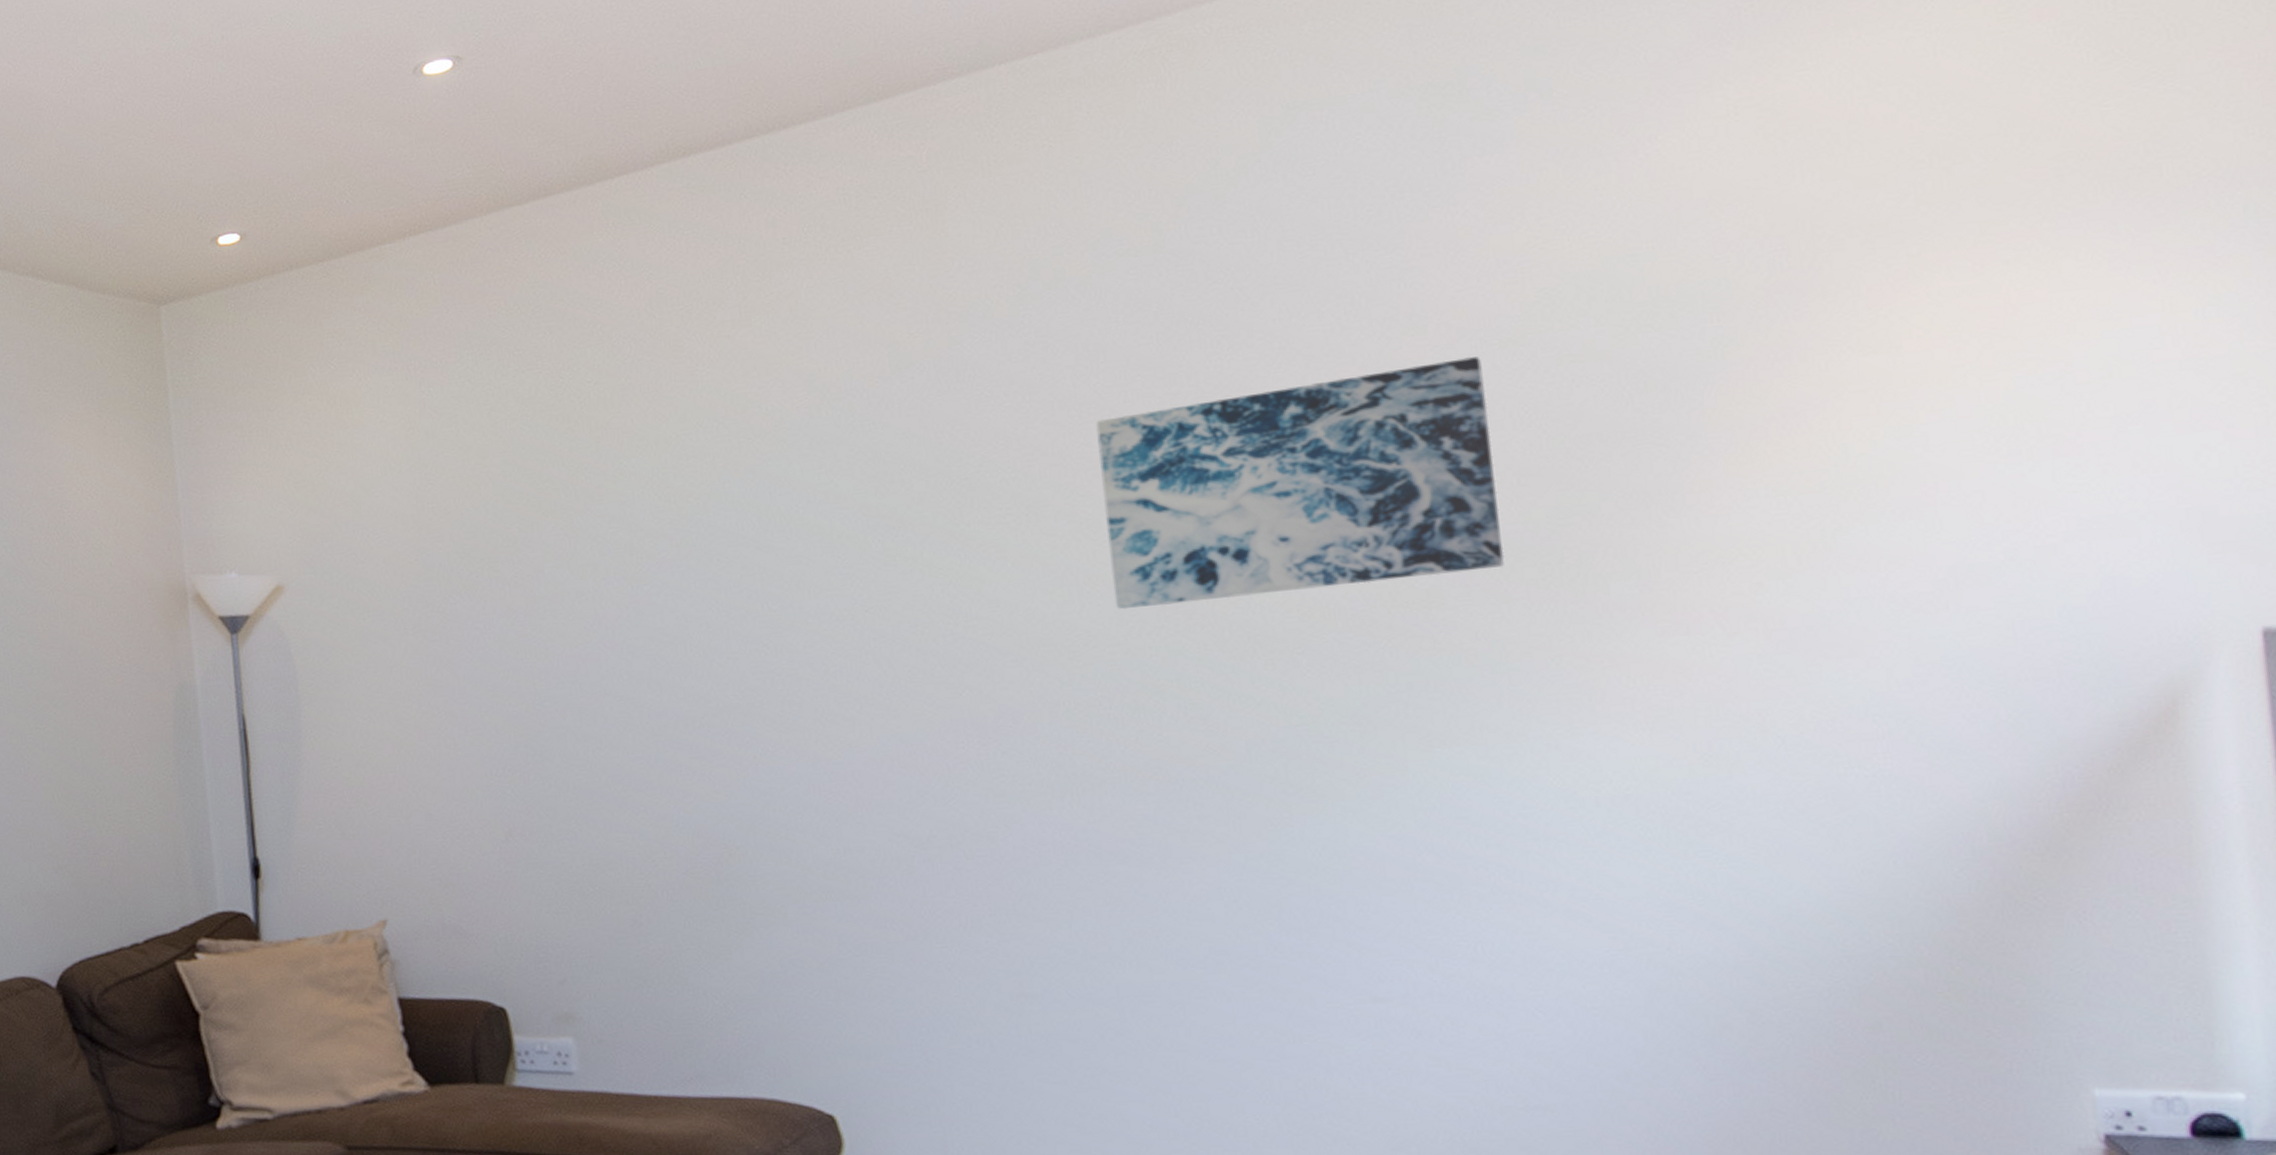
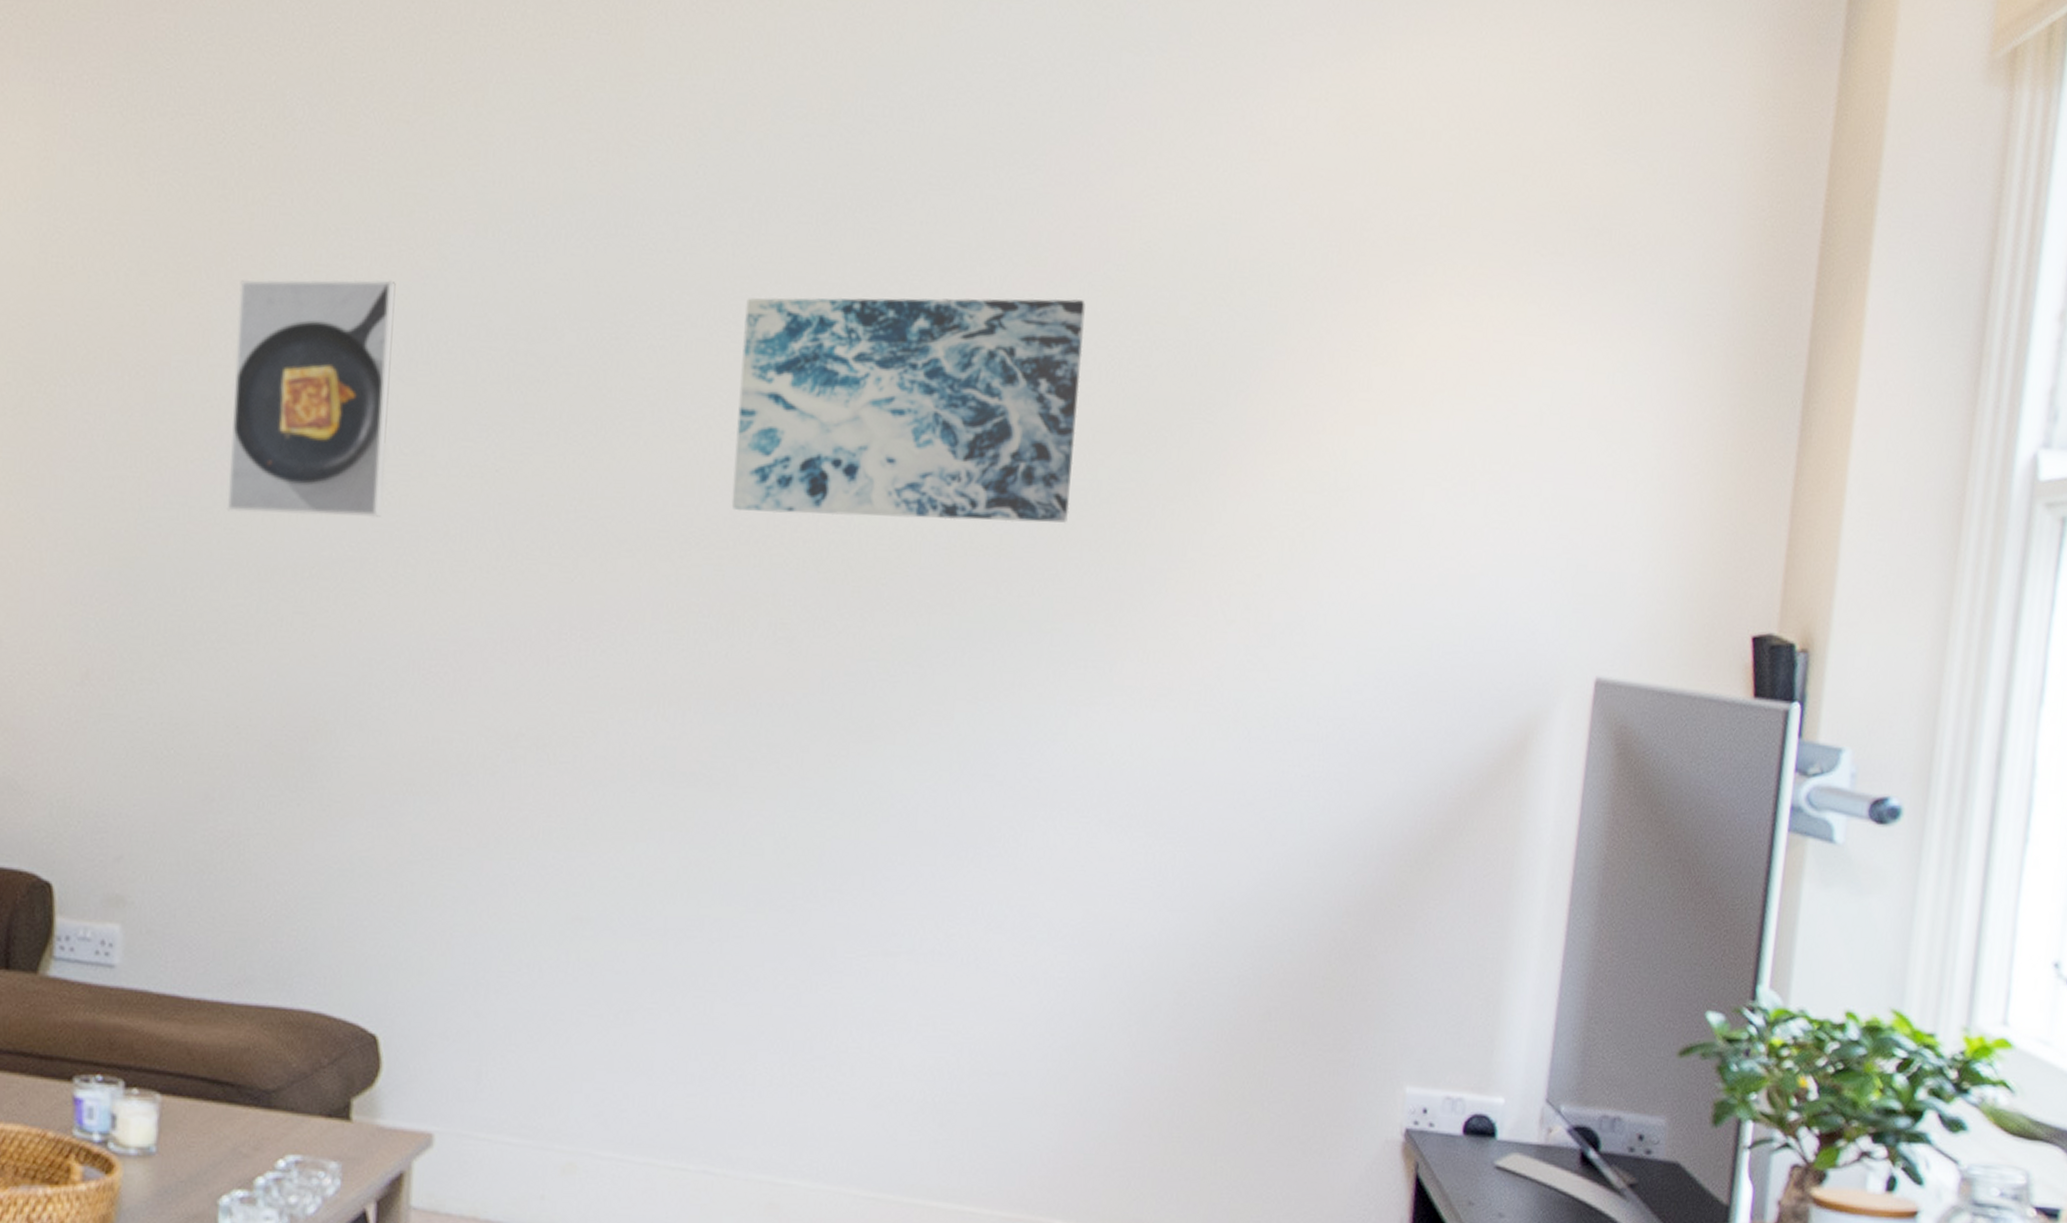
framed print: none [596,468,761,682] -> present [226,279,396,518]

